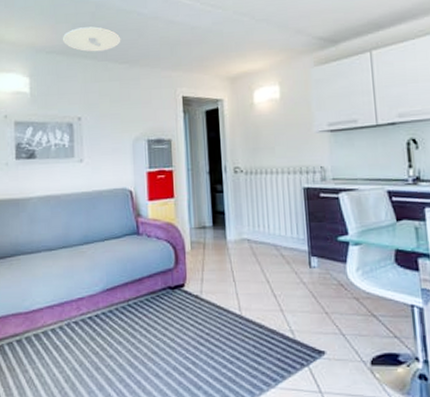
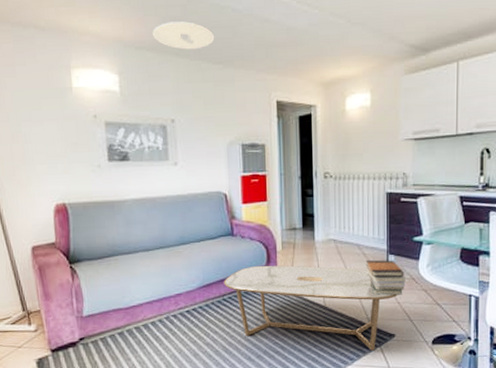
coffee table: none [128,267,325,370] -> present [223,265,398,350]
book stack: none [284,262,333,304] -> present [365,259,406,296]

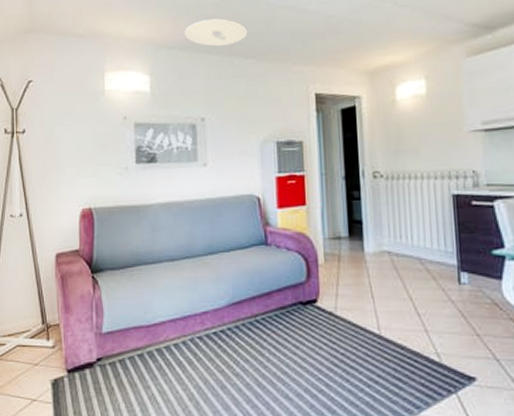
coffee table: present [223,265,398,350] -> none [256,281,477,397]
book stack: present [365,259,406,296] -> none [430,277,486,325]

